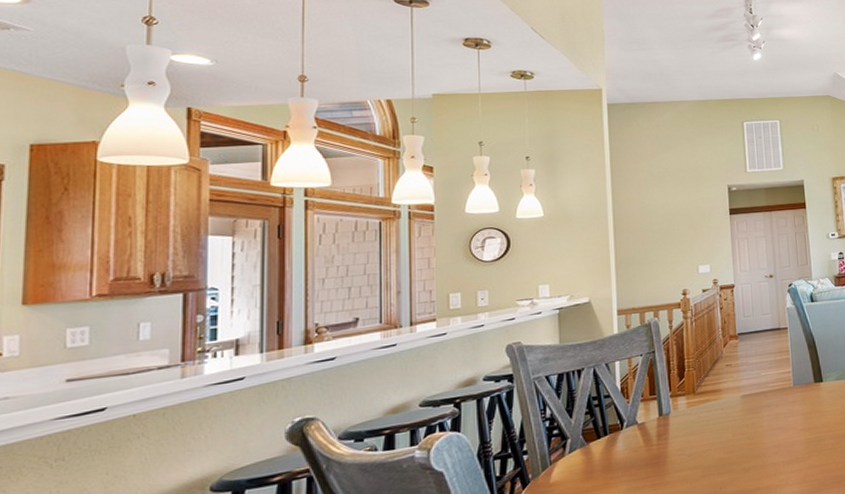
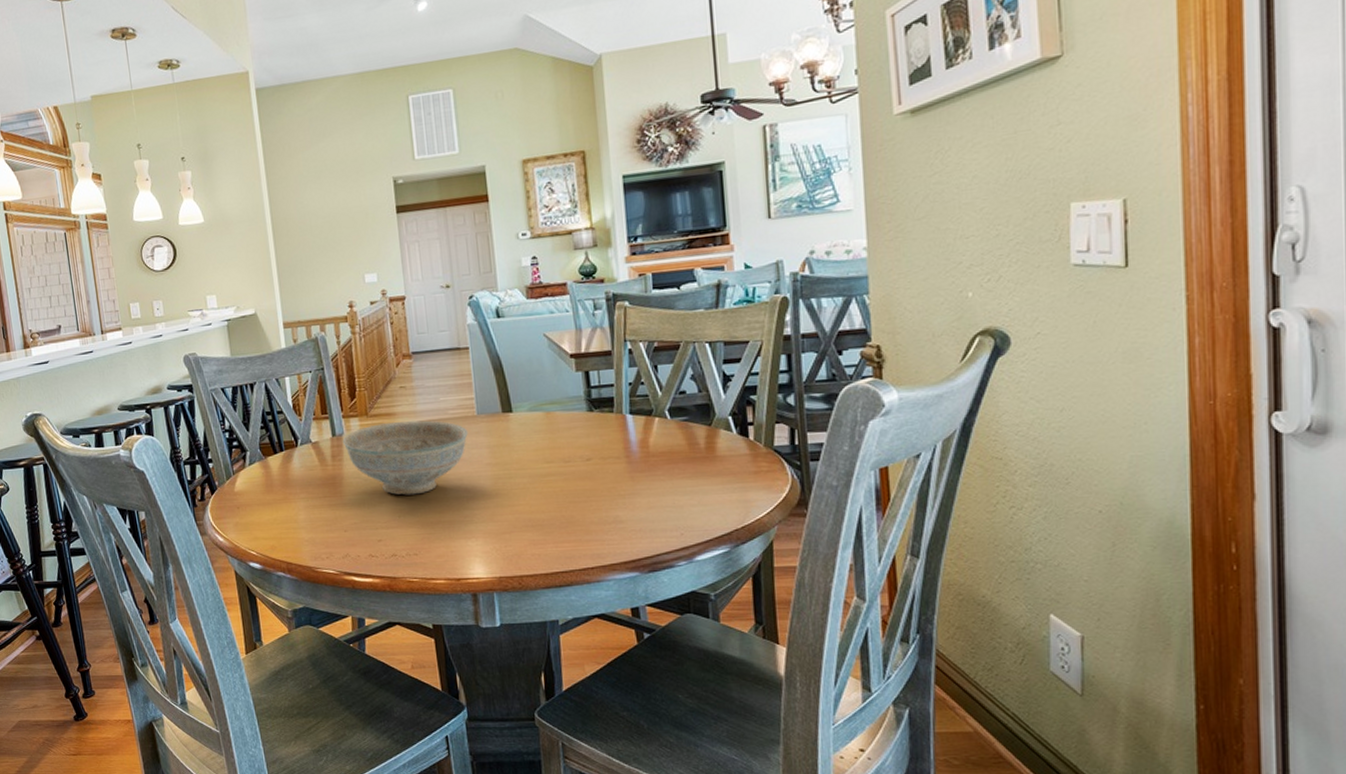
decorative bowl: none [669,394,785,468] -> present [342,420,468,495]

